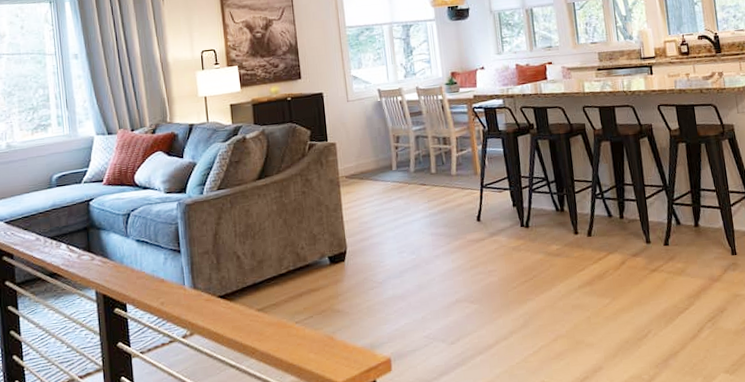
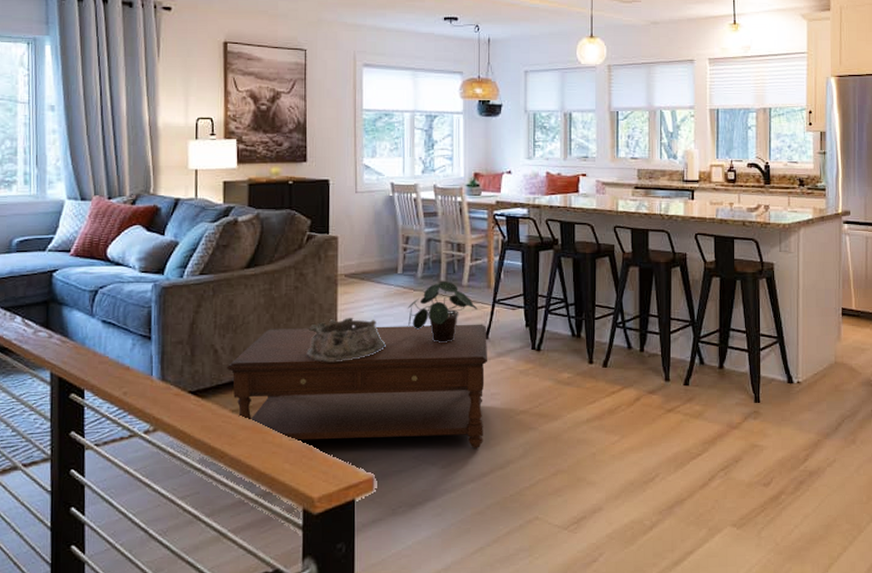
coffee table: none [249,208,486,332] -> present [226,324,488,448]
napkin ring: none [318,214,389,258] -> present [306,317,386,363]
potted plant: none [404,173,468,229] -> present [407,282,478,343]

